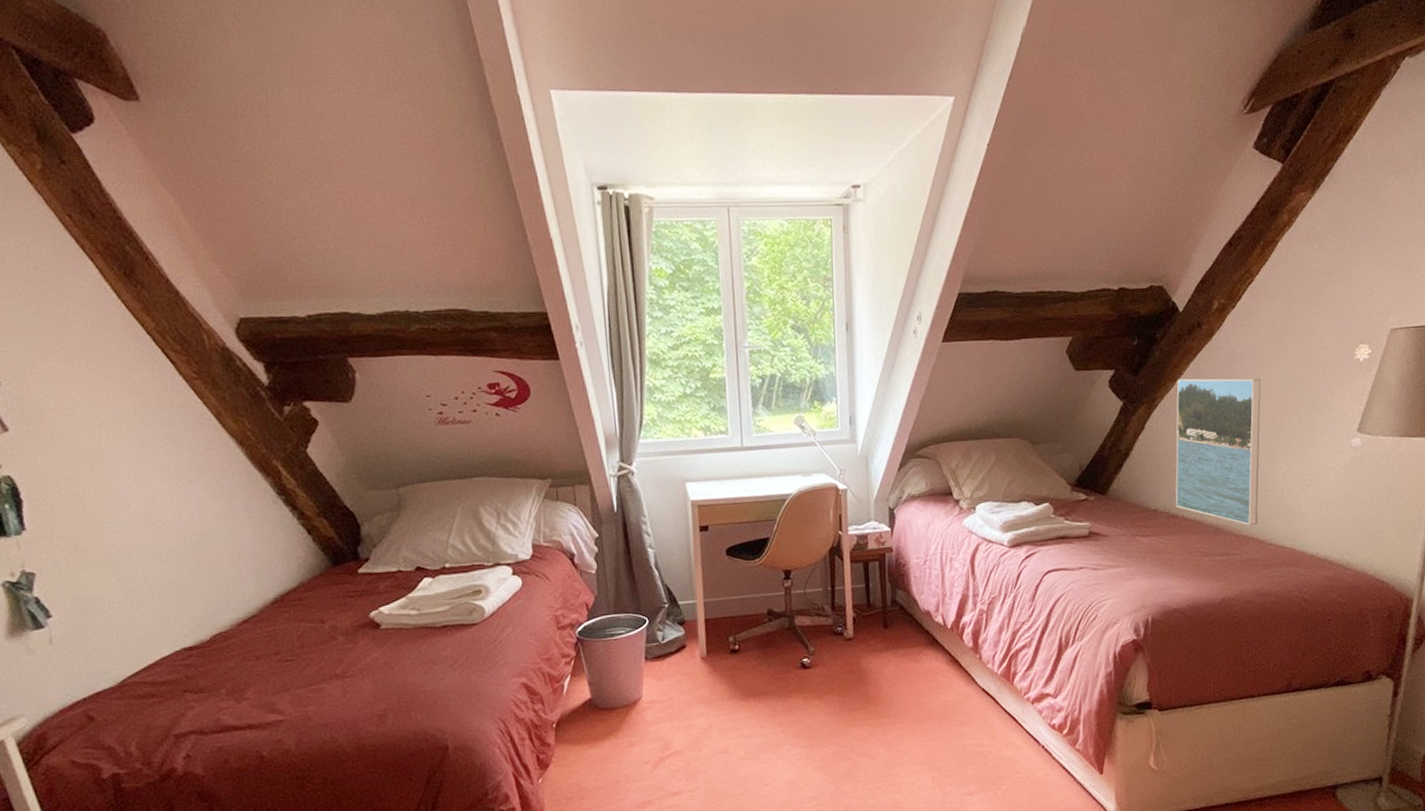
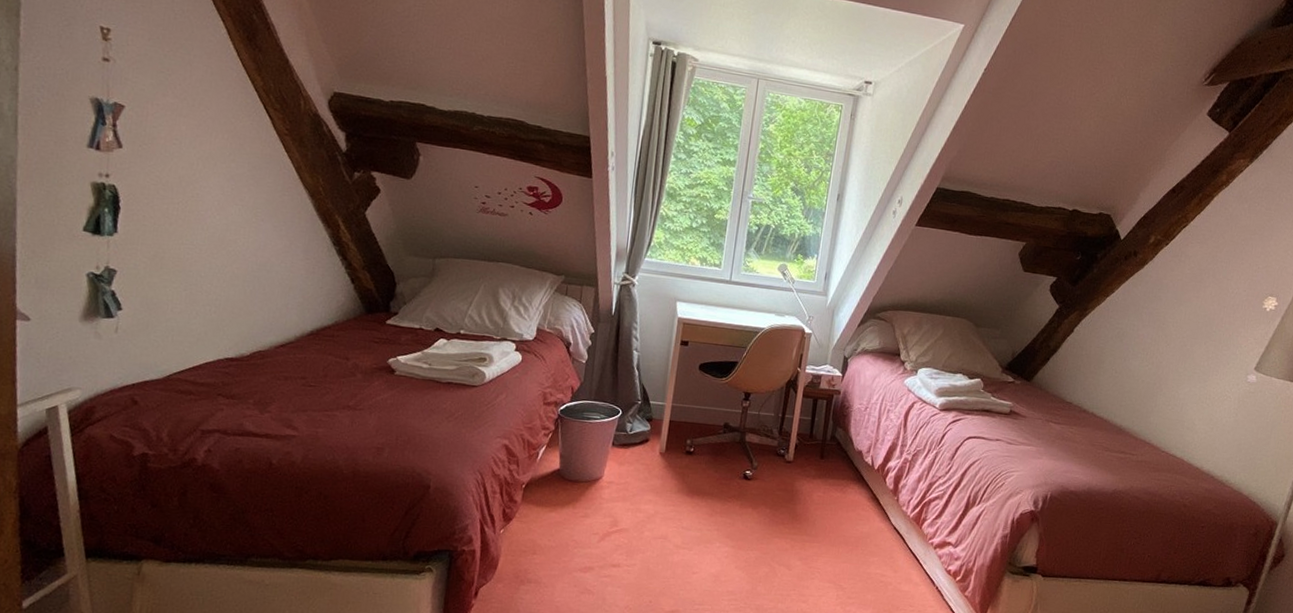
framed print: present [1175,378,1261,526] -> none [1088,295,1180,433]

